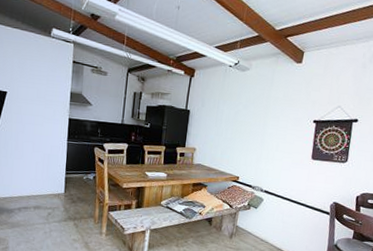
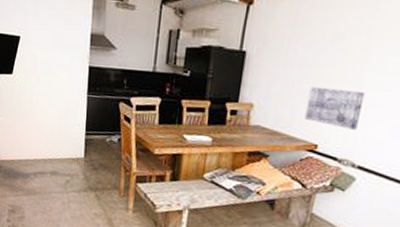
wall art: none [230,136,267,166] -> present [304,86,366,130]

